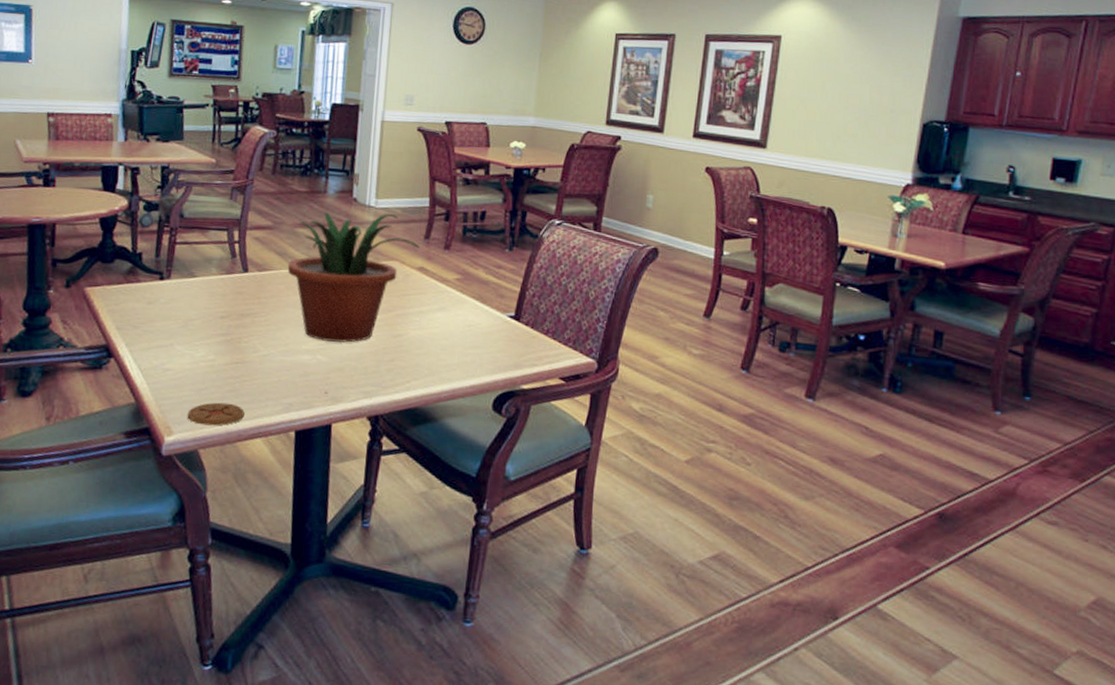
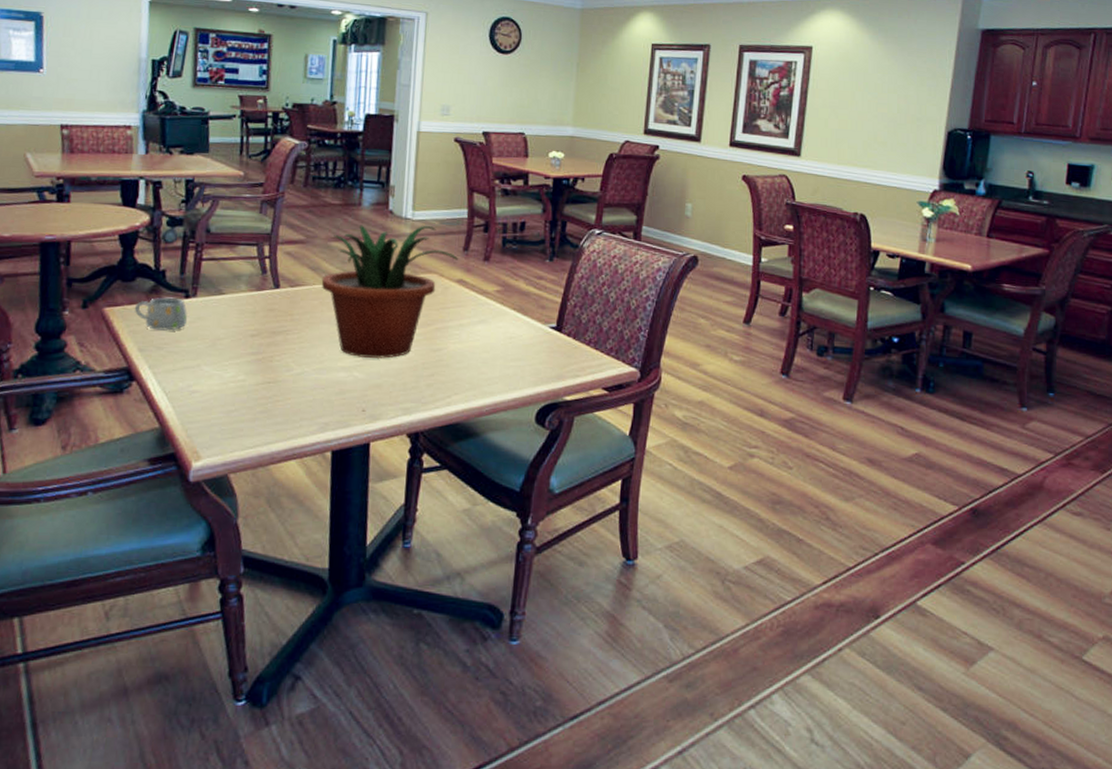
mug: none [112,278,162,311] -> present [134,297,188,331]
coaster: present [187,402,245,426] -> none [216,424,278,449]

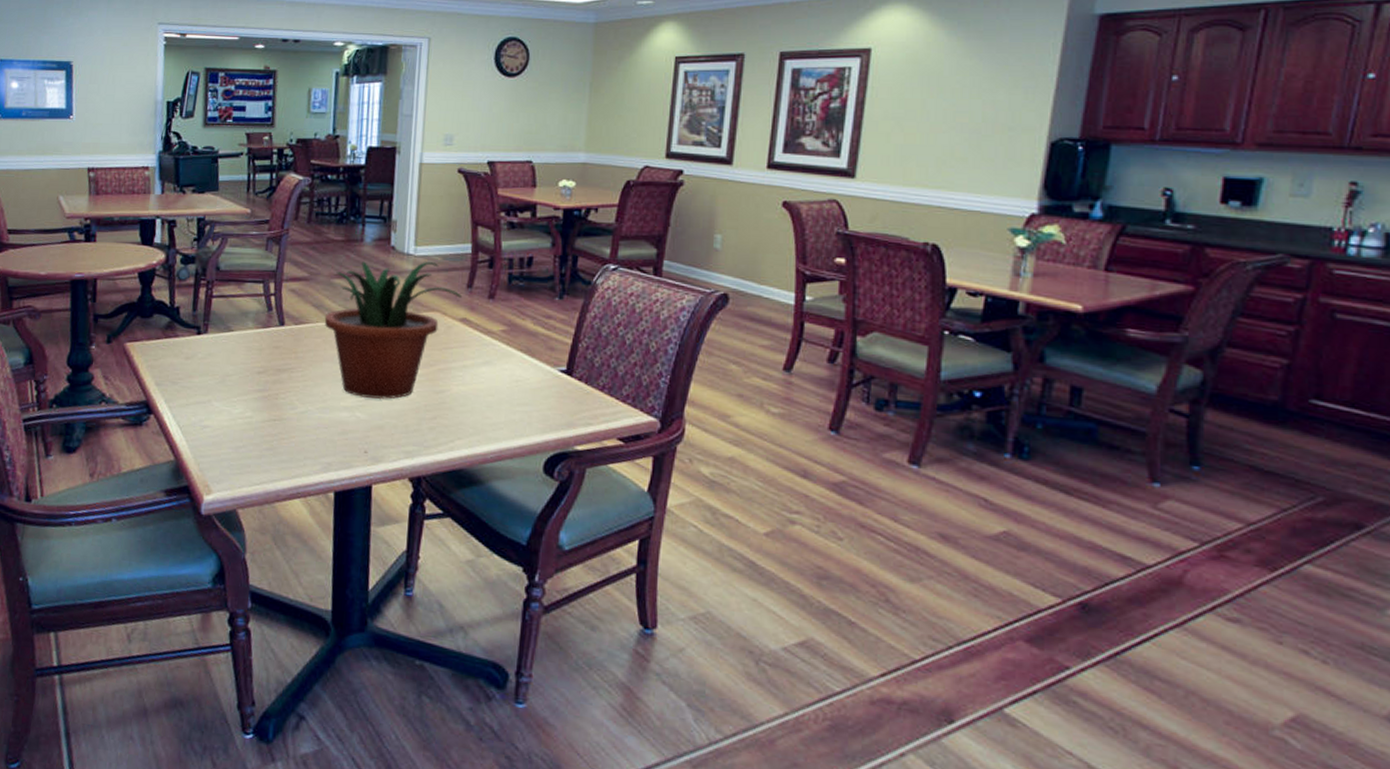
mug: present [134,297,188,331] -> none [151,333,200,367]

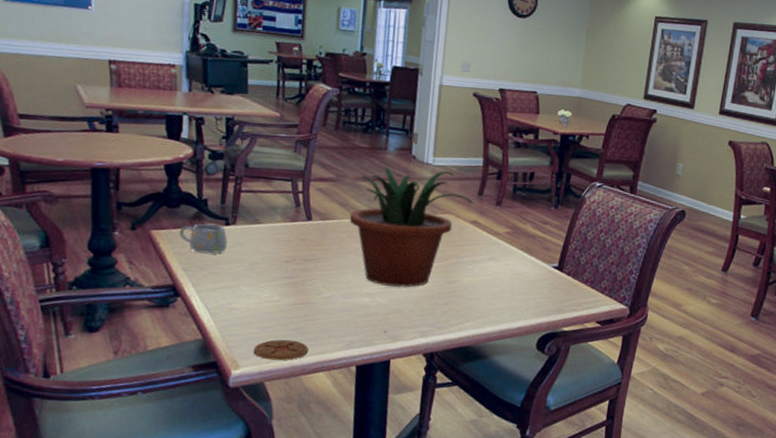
mug: none [151,333,200,367] -> present [178,223,228,254]
coaster: none [225,460,283,486] -> present [253,339,309,361]

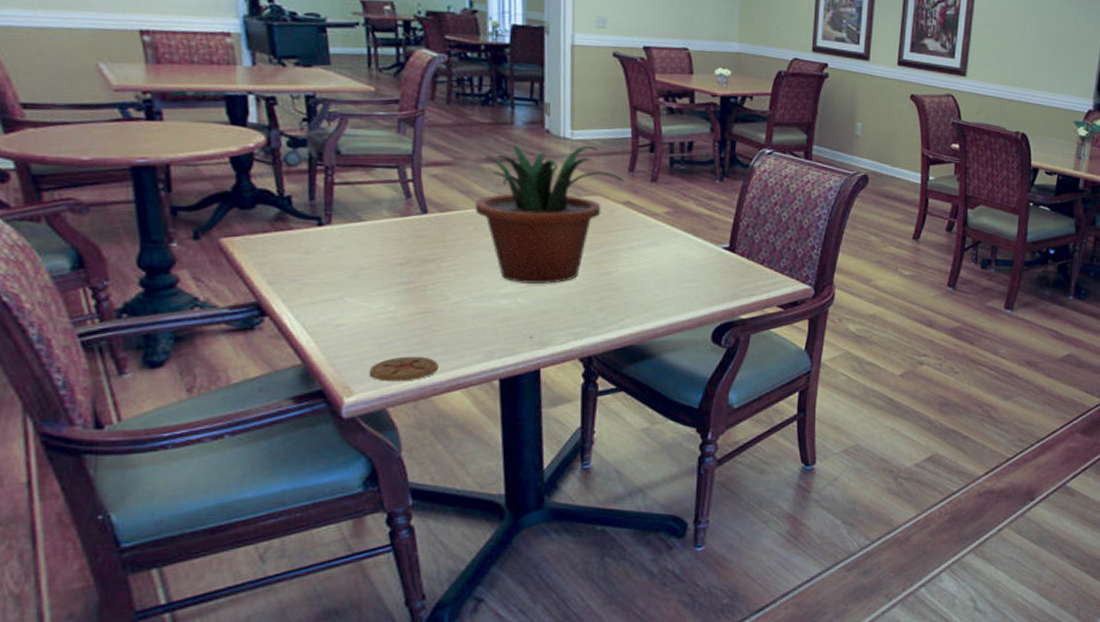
mug: present [178,223,228,254] -> none [257,225,324,262]

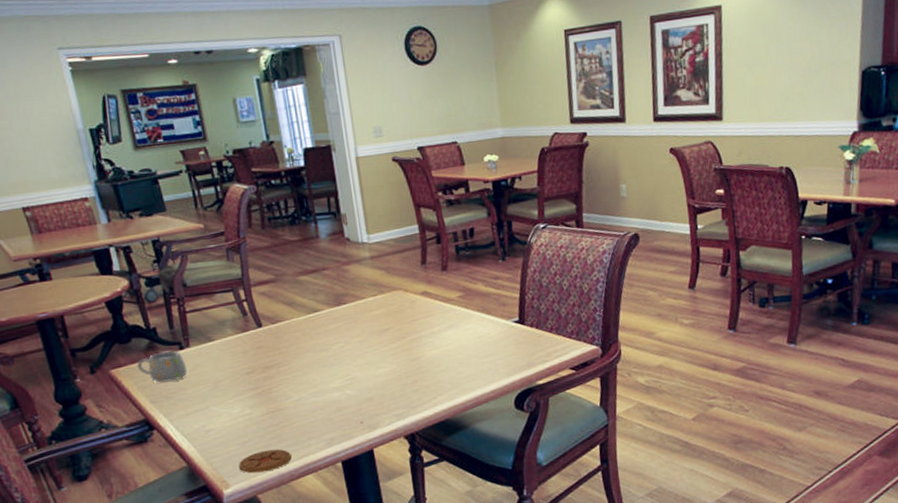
mug: none [257,225,324,262] -> present [136,350,188,383]
potted plant: present [474,145,623,285] -> none [298,246,418,377]

